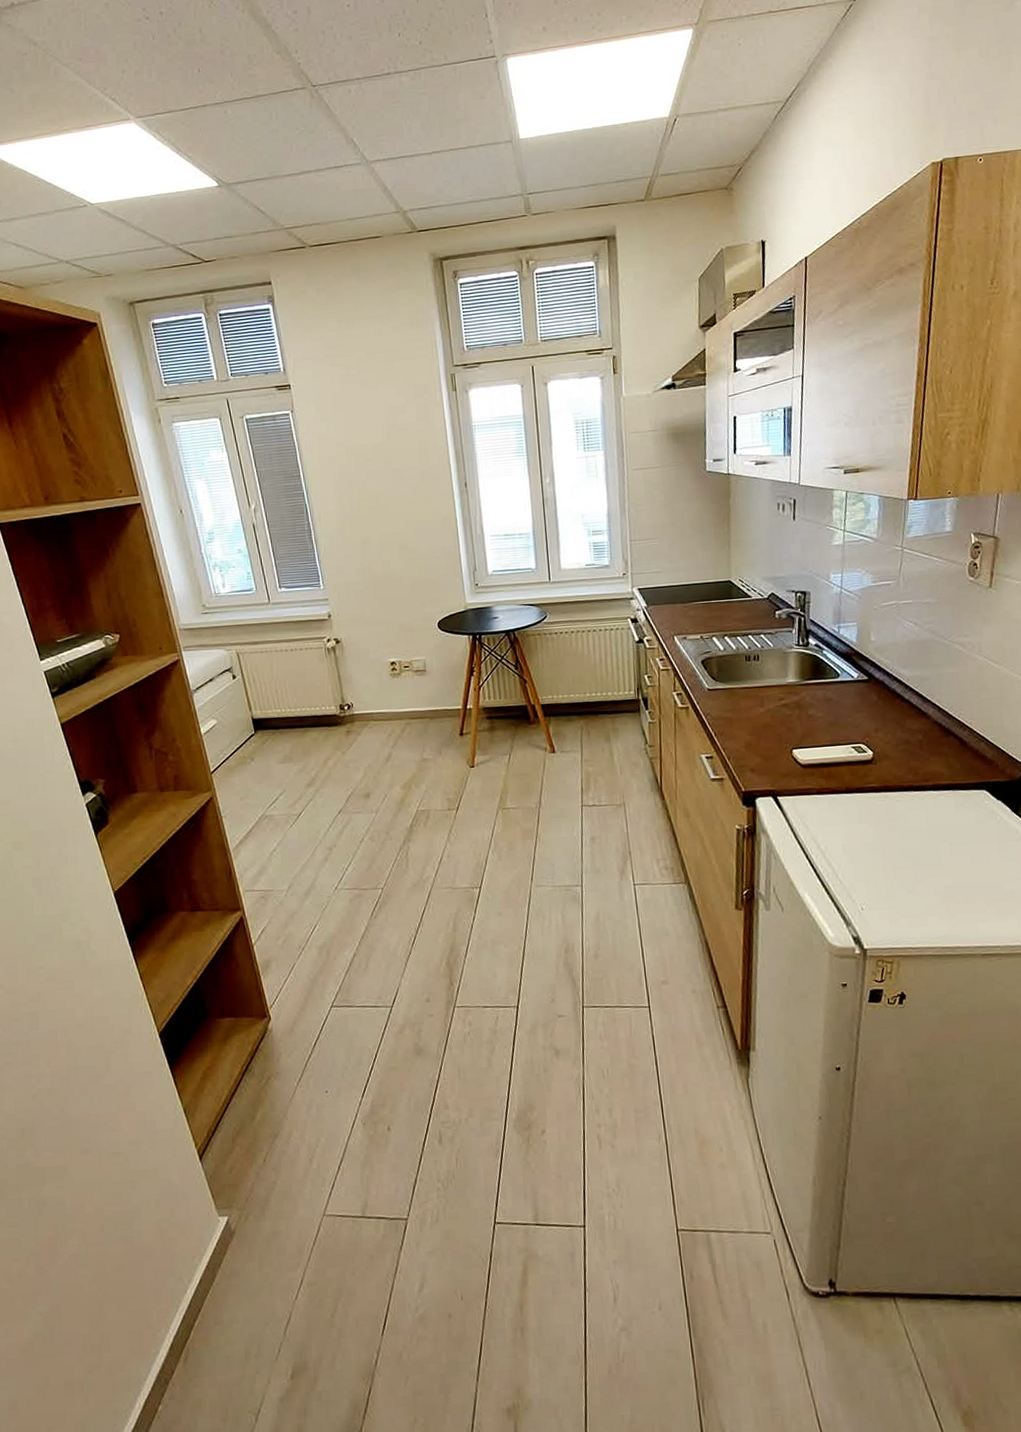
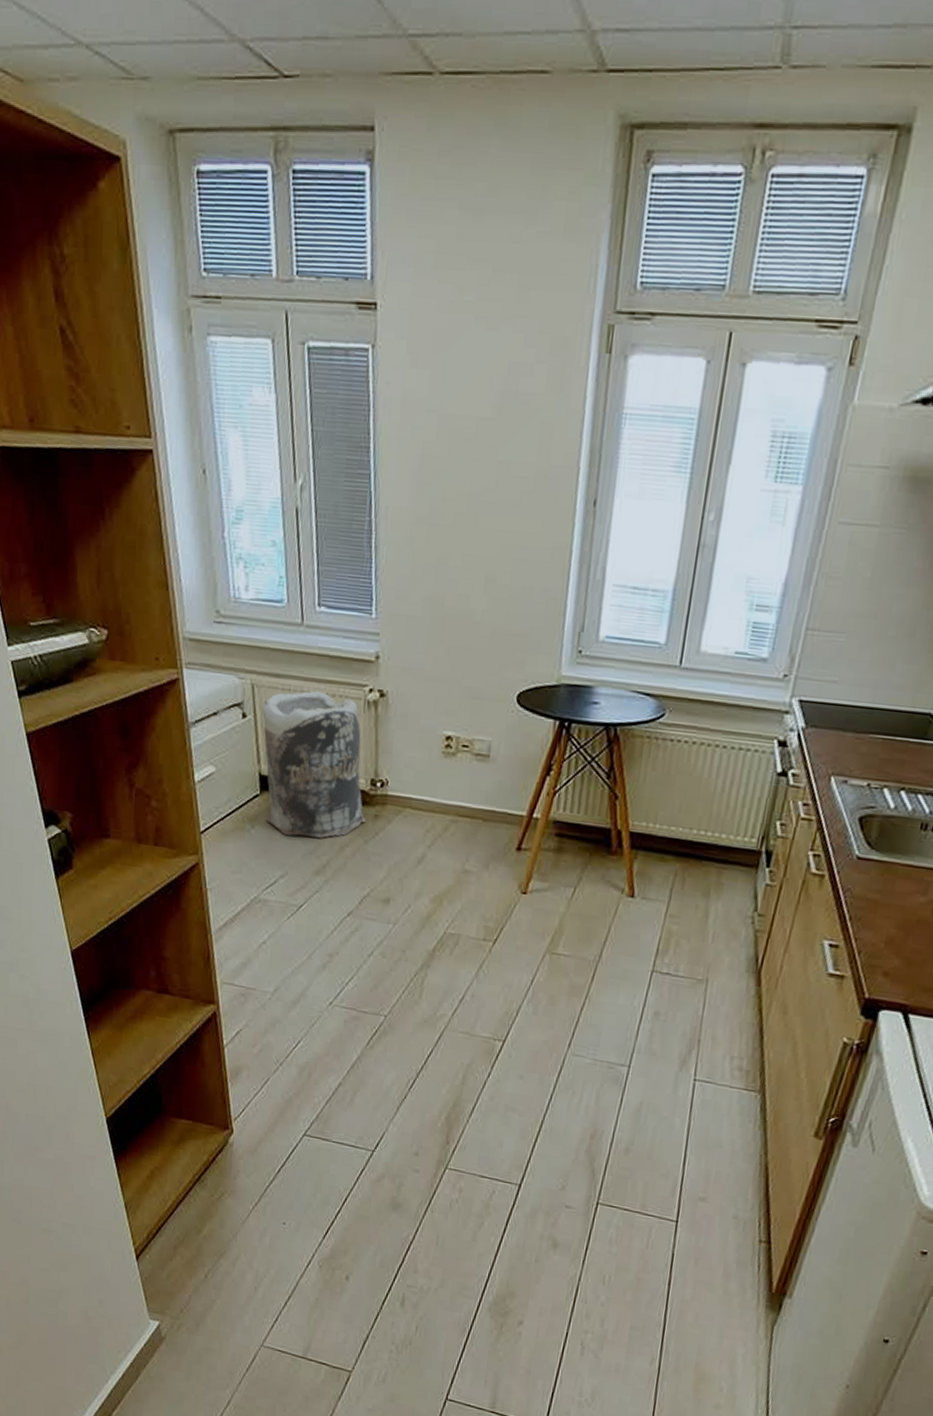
bag: none [247,648,341,761] -> present [261,690,367,838]

